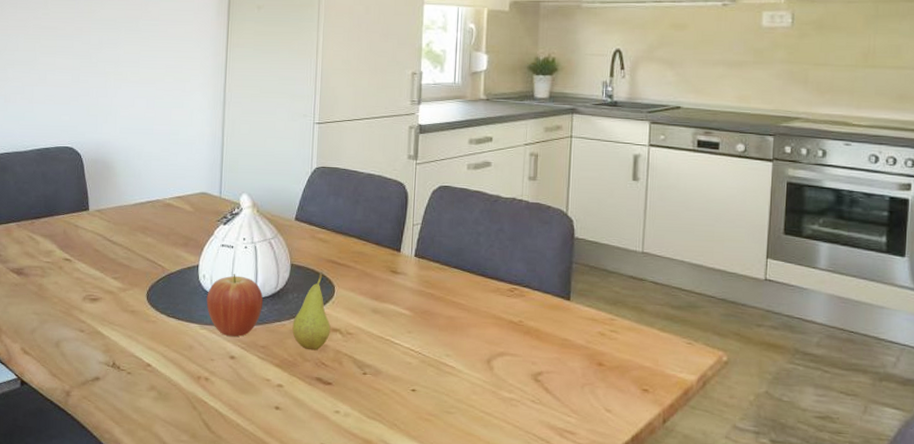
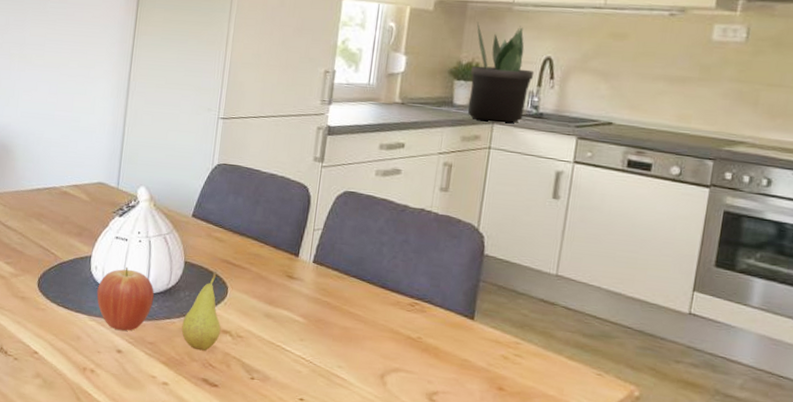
planter: none [548,19,606,113] -> present [468,22,535,124]

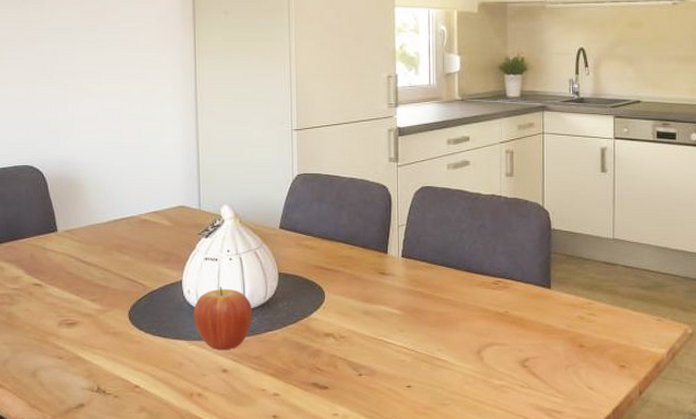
fruit: present [181,271,221,351] -> none [284,278,323,357]
planter: present [468,22,535,124] -> none [517,20,572,110]

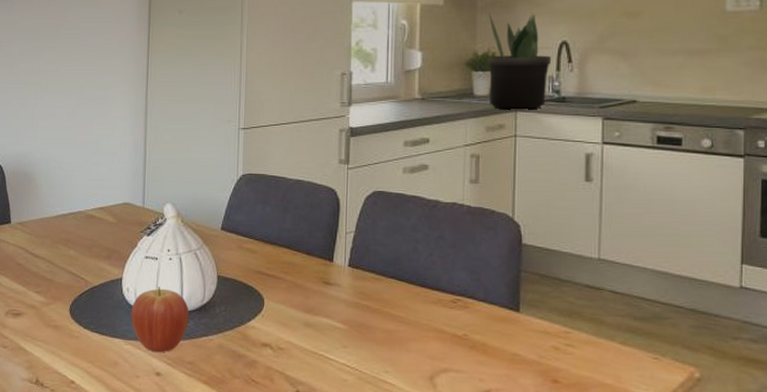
planter: none [517,20,572,110] -> present [488,12,552,110]

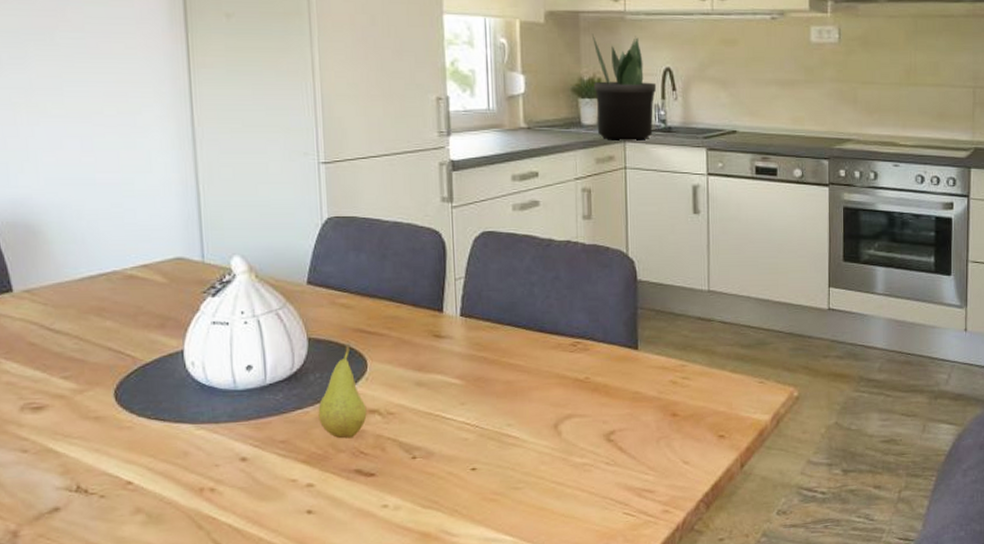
fruit: present [130,286,190,352] -> none [199,356,277,434]
fruit: none [220,283,261,367] -> present [318,343,367,439]

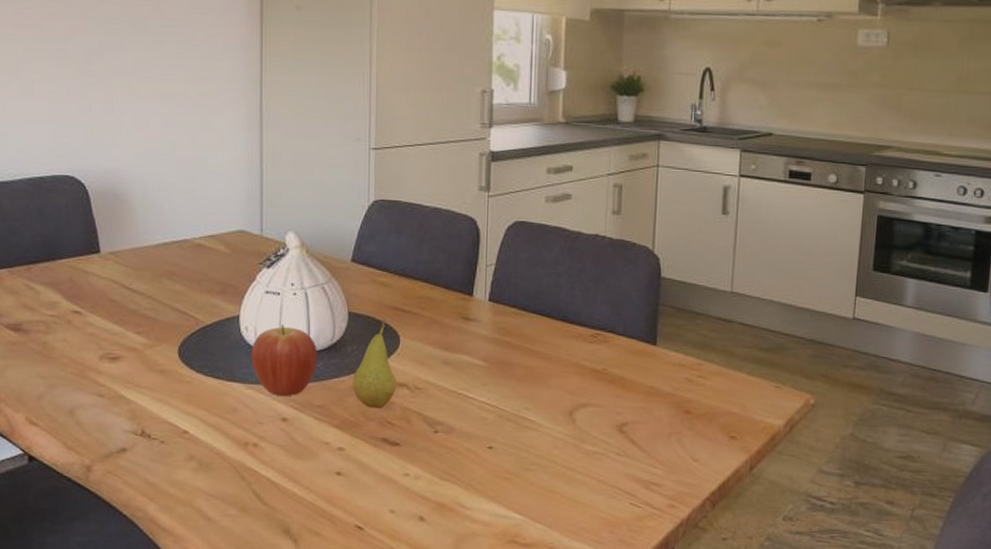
fruit: none [199,356,277,434] -> present [251,324,318,396]
planter: present [591,33,657,140] -> none [633,32,696,139]

